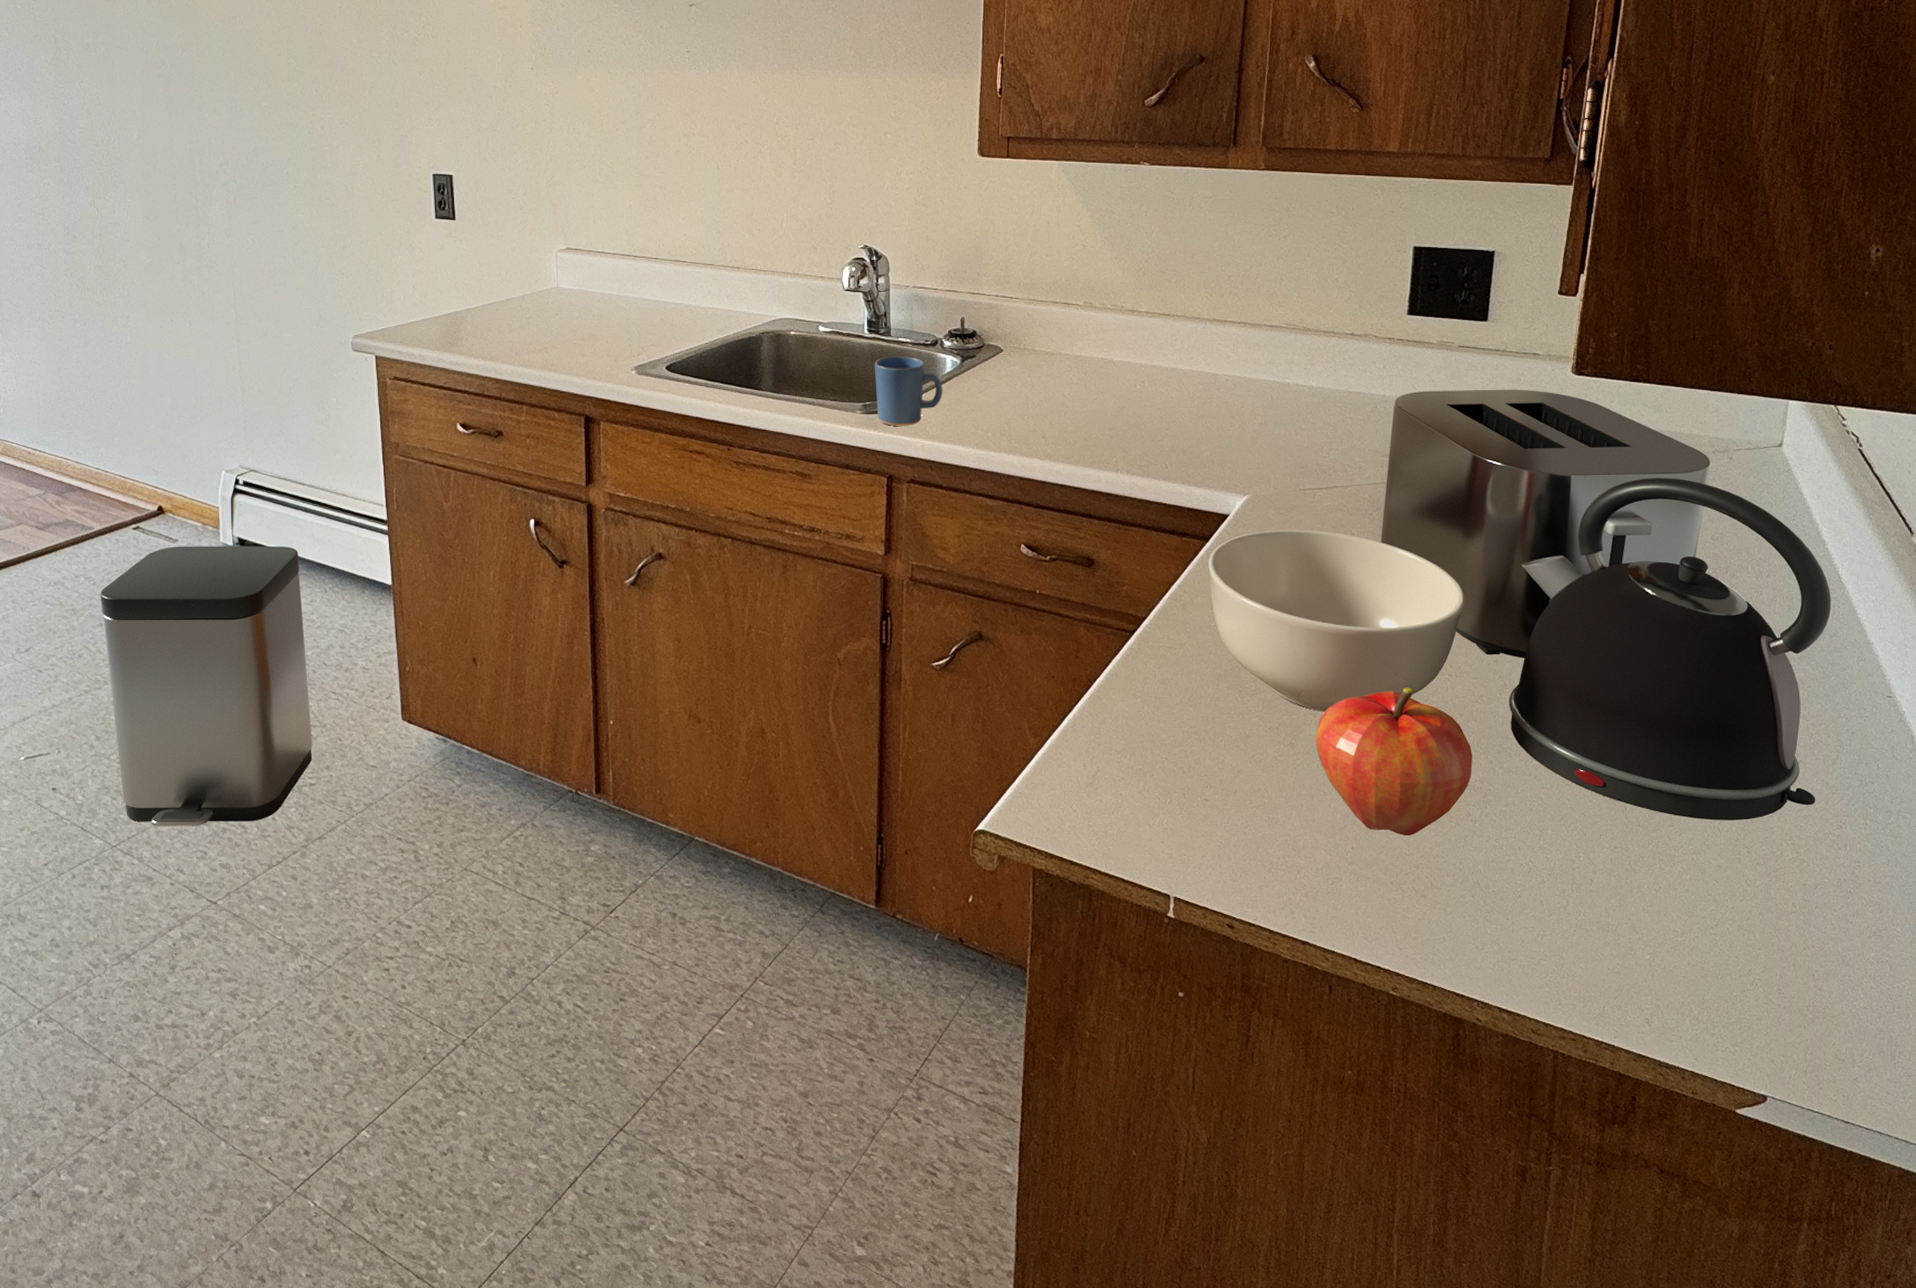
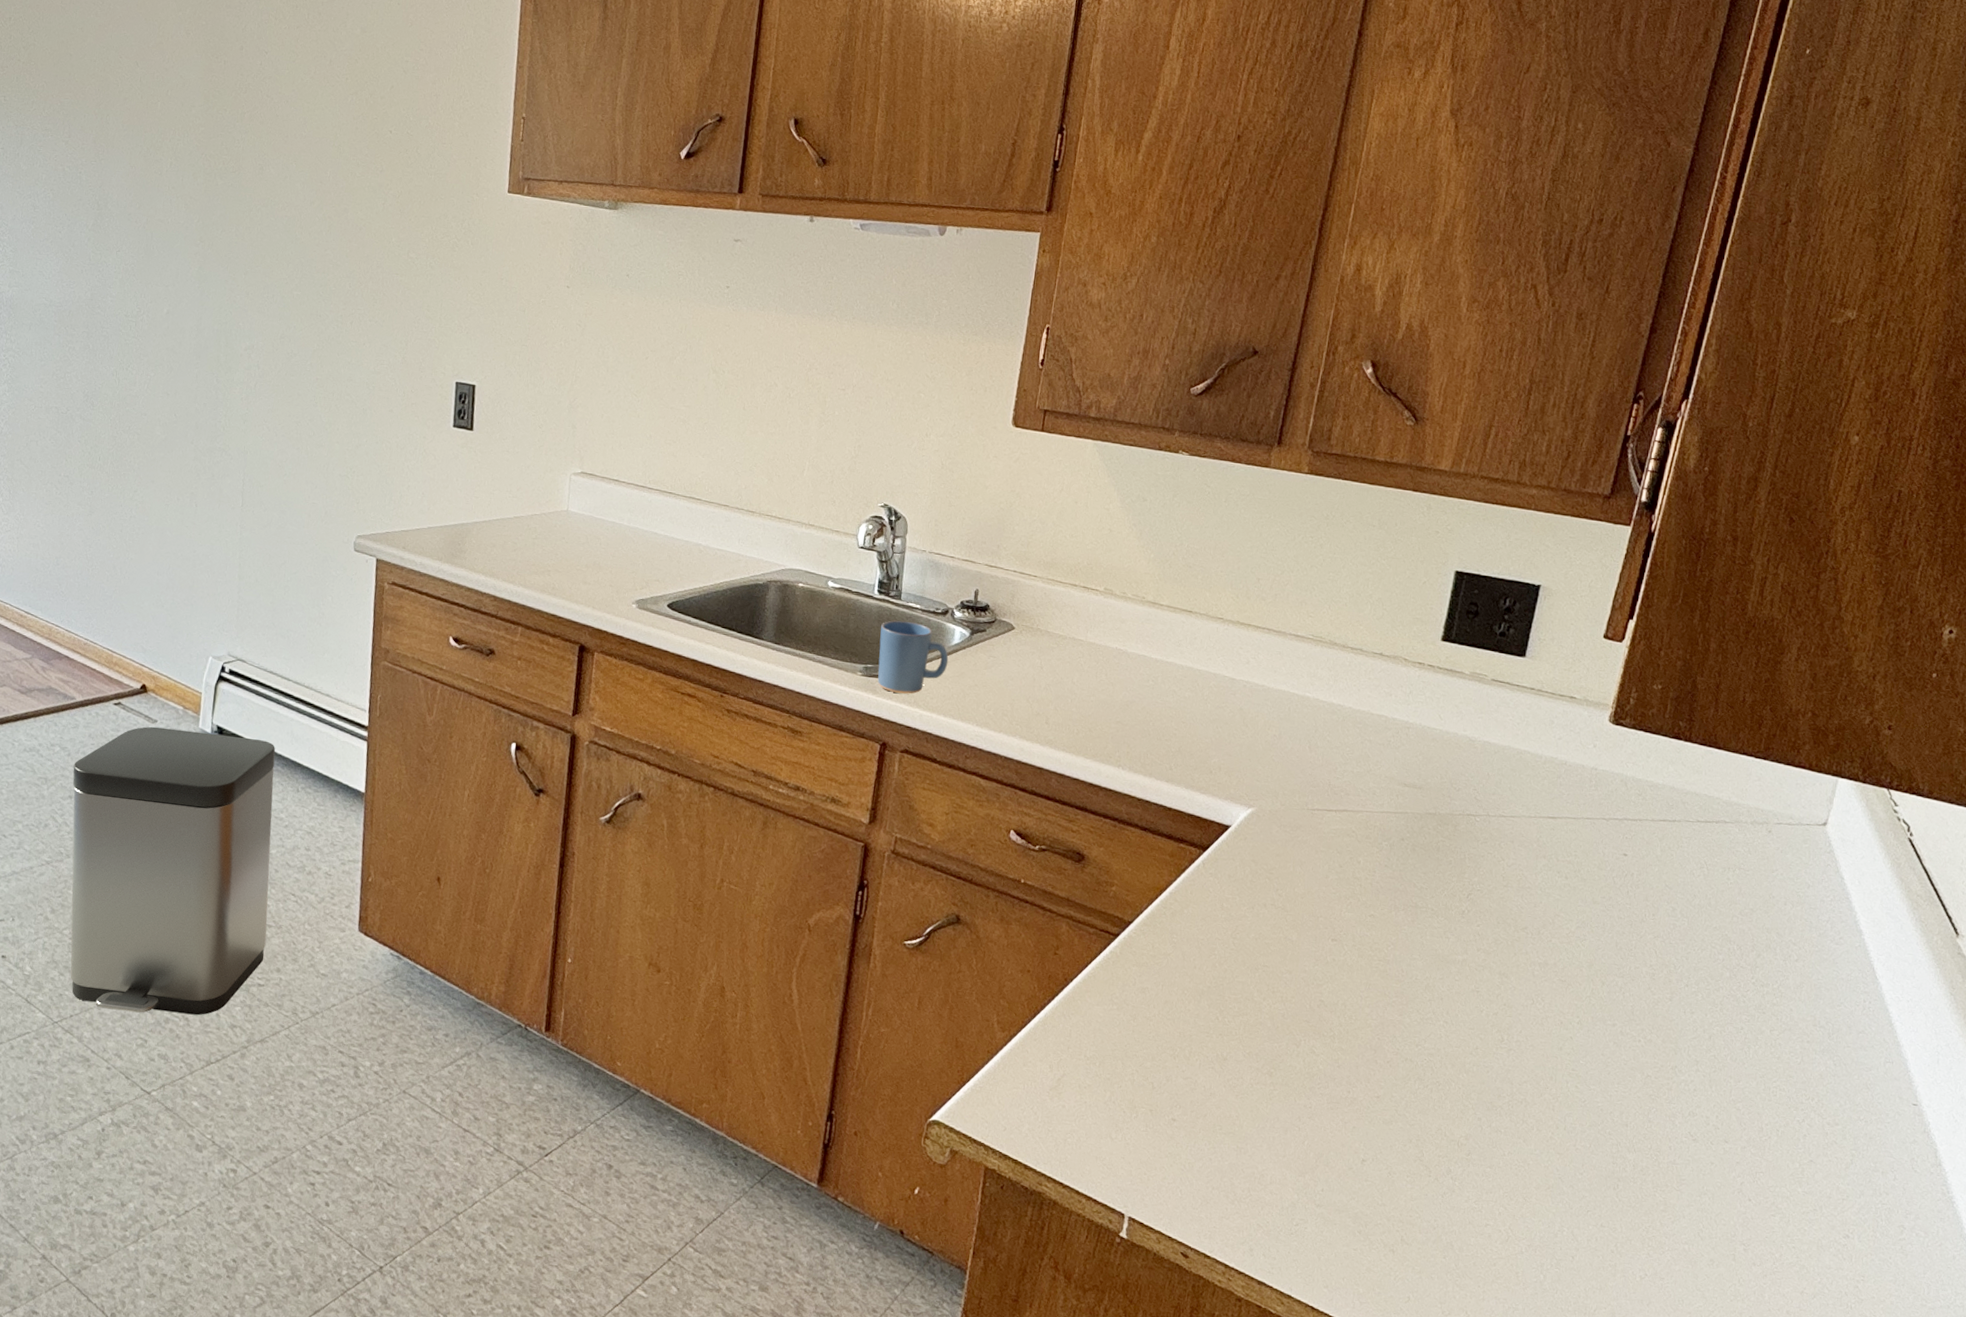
bowl: present [1208,530,1466,712] -> none [1202,847,1471,1044]
fruit: present [1315,687,1472,835] -> none [1295,1029,1460,1185]
toaster: present [1380,389,1711,659] -> none [1386,721,1748,1015]
kettle: present [1508,478,1832,821] -> none [1504,841,1863,1216]

